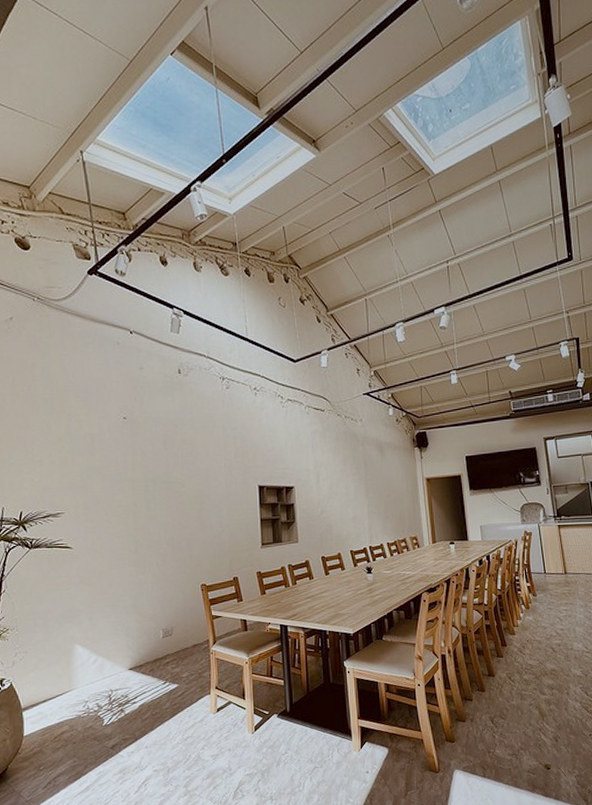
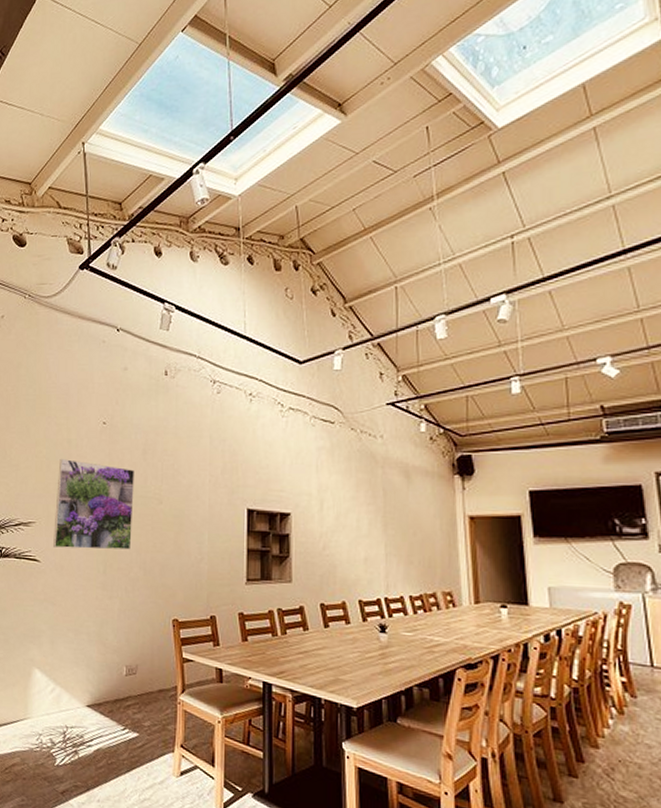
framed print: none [83,453,159,534] -> present [53,459,135,550]

